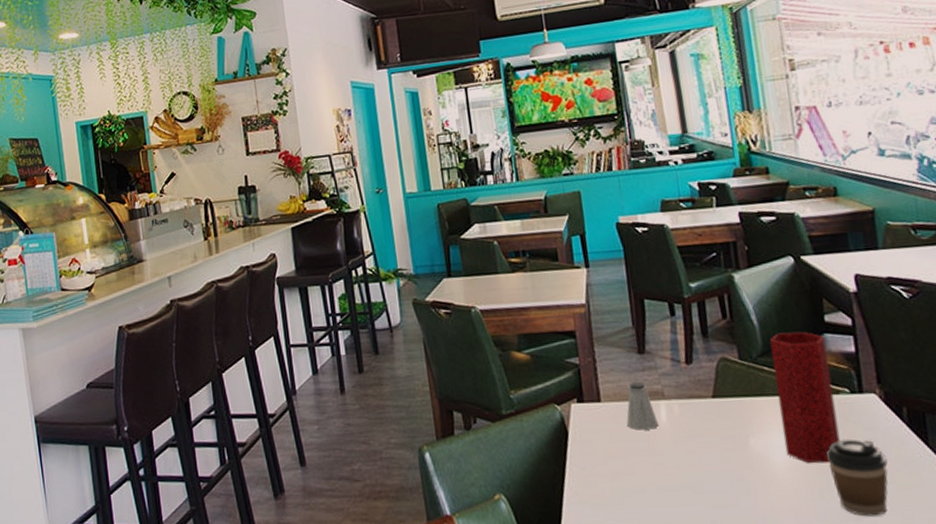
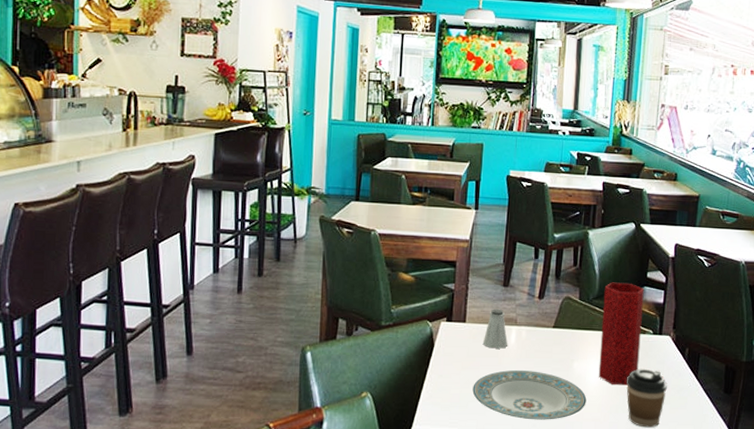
plate: none [625,453,778,515] -> present [472,370,587,420]

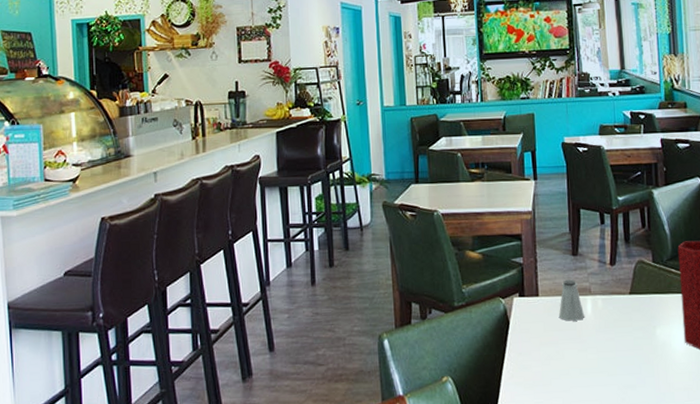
plate: present [472,370,587,420] -> none [554,341,676,394]

